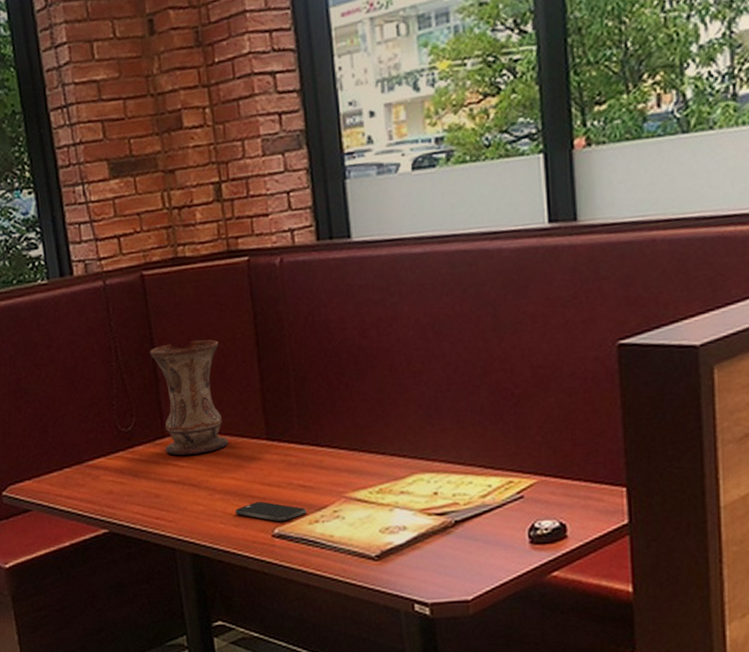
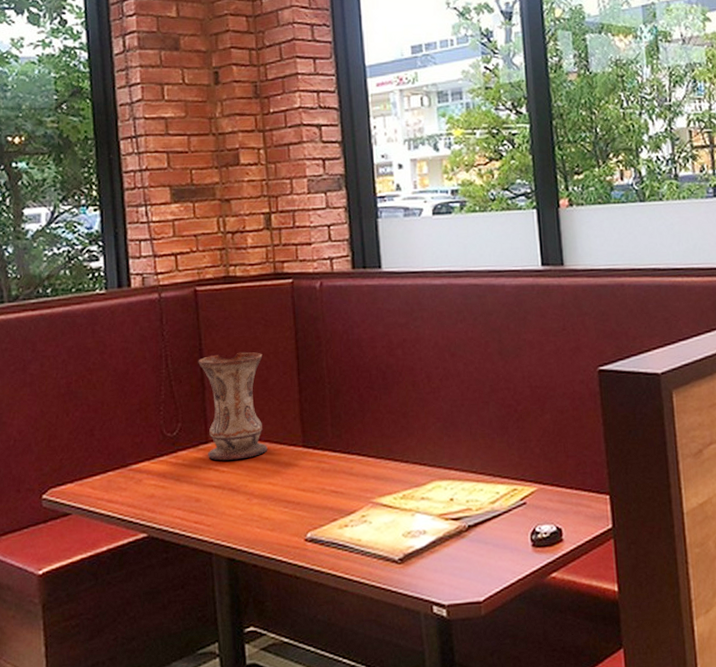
smartphone: present [234,502,307,522] -> none [270,506,337,526]

